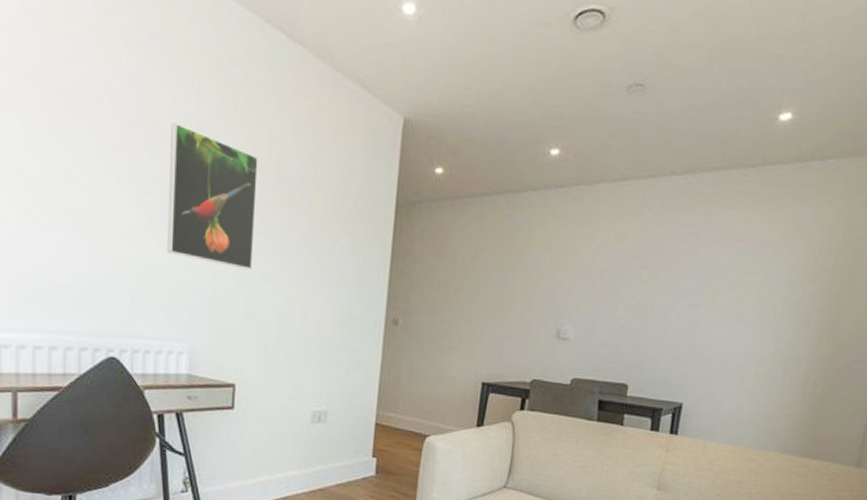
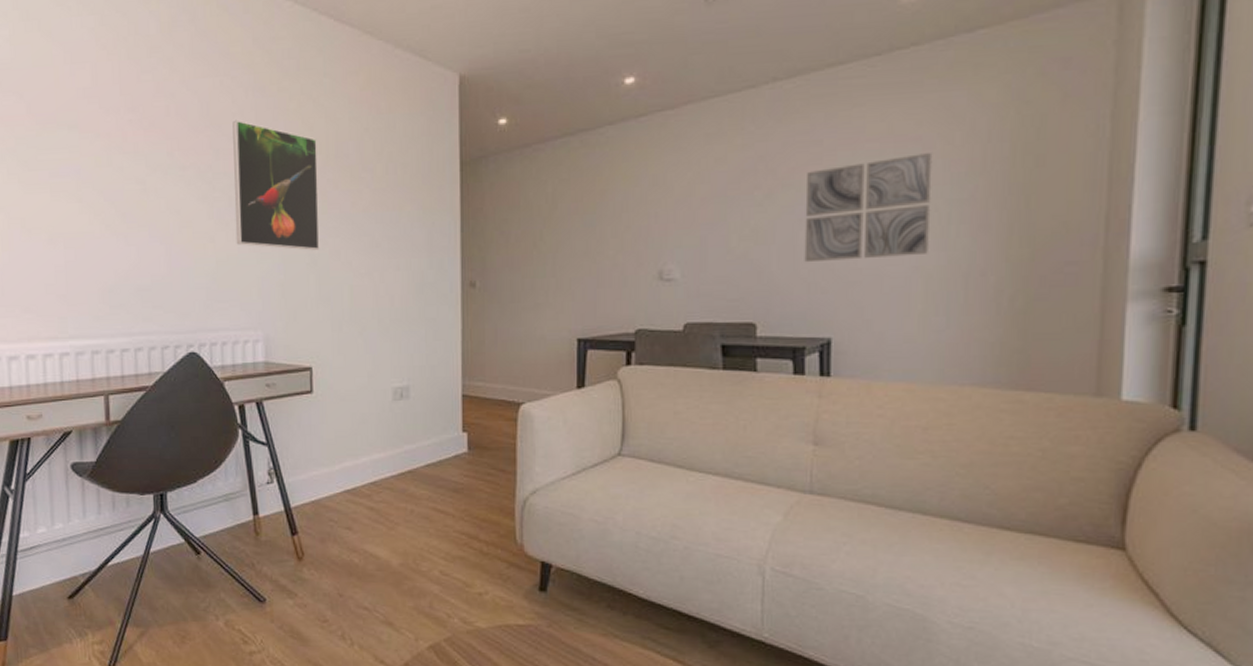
wall art: none [672,257,779,342] -> present [804,153,933,263]

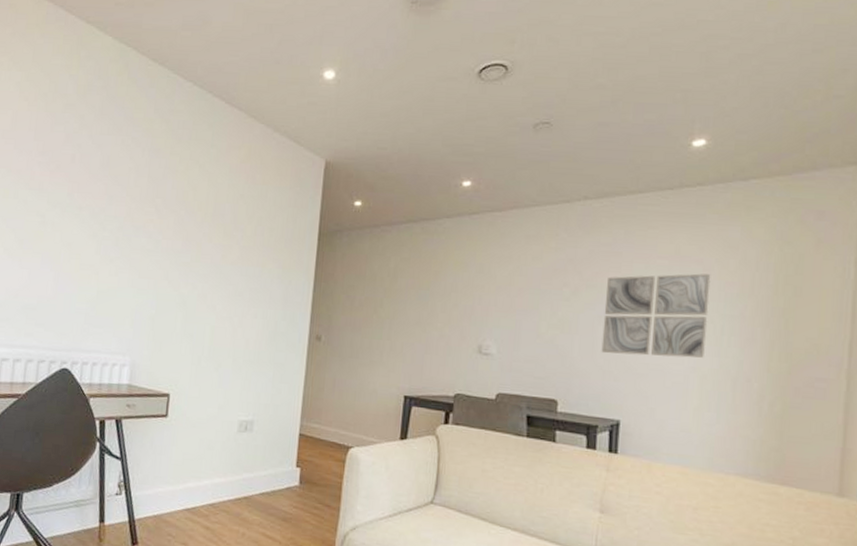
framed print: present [232,119,320,251] -> none [117,173,198,293]

